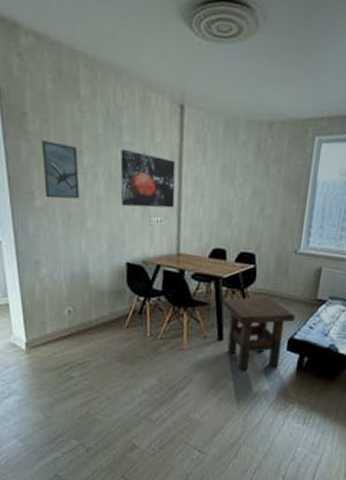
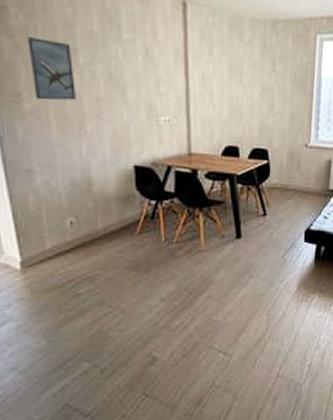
wall art: present [120,148,176,208] -> none [121,46,183,107]
side table: present [222,297,295,371] -> none [238,191,310,266]

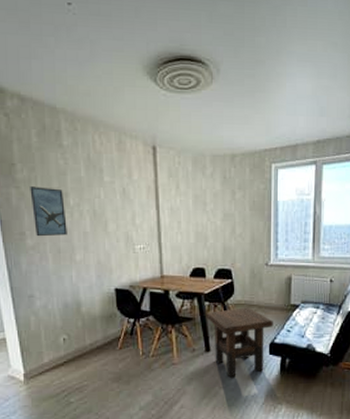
side table: none [238,191,310,266] -> present [206,307,273,378]

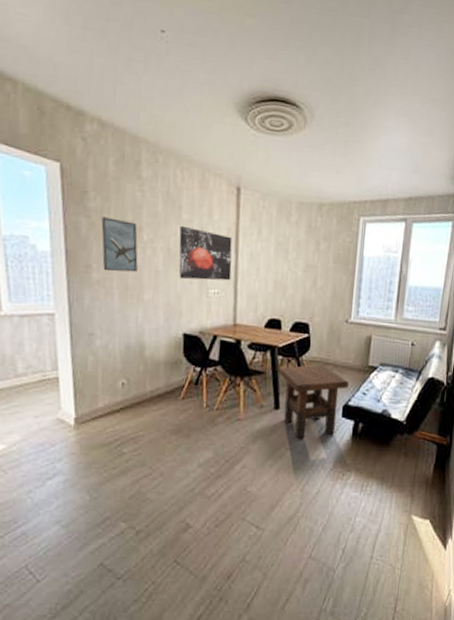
wall art: none [103,188,155,238] -> present [179,225,233,281]

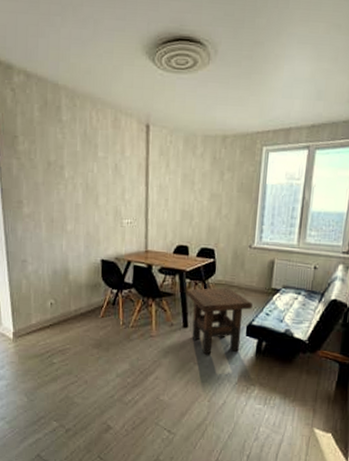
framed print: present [101,217,138,273] -> none [29,158,61,206]
wall art: present [179,225,233,281] -> none [96,162,143,212]

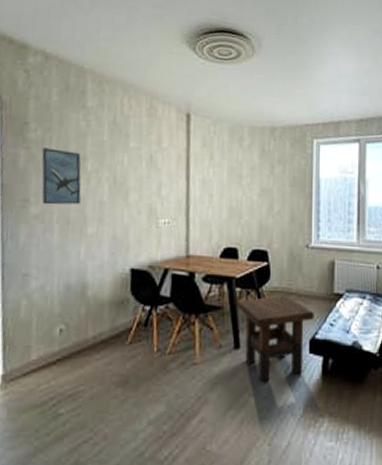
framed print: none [29,158,61,206] -> present [41,148,82,205]

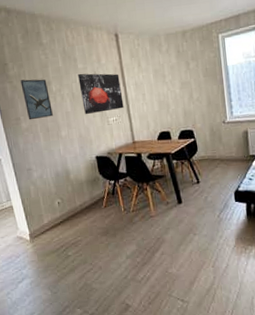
wall art: none [126,154,183,210] -> present [78,73,124,115]
side table: present [236,295,314,382] -> none [175,161,236,225]

